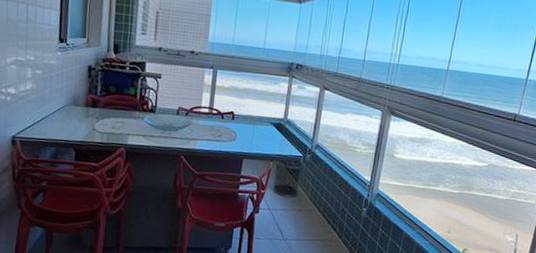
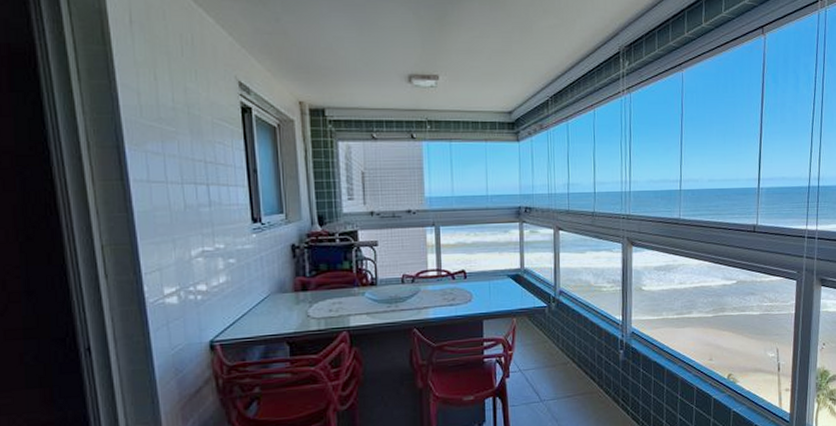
waste bin: present [273,159,305,198] -> none [517,310,551,354]

